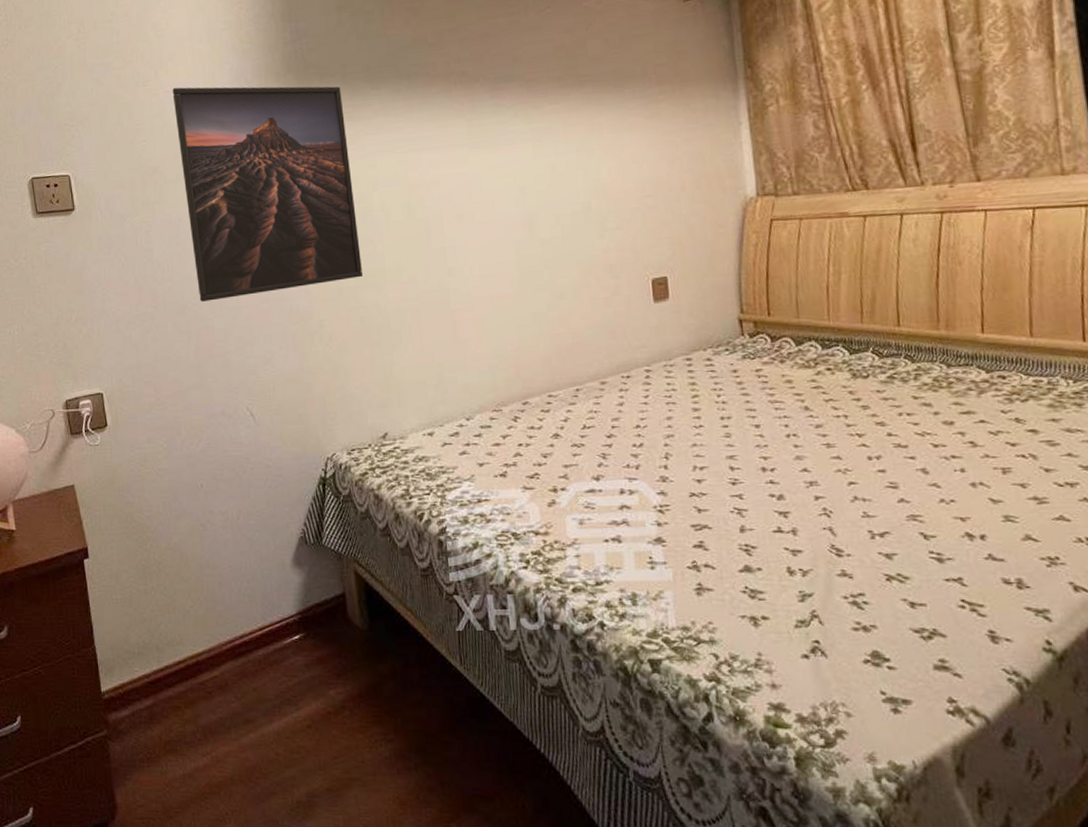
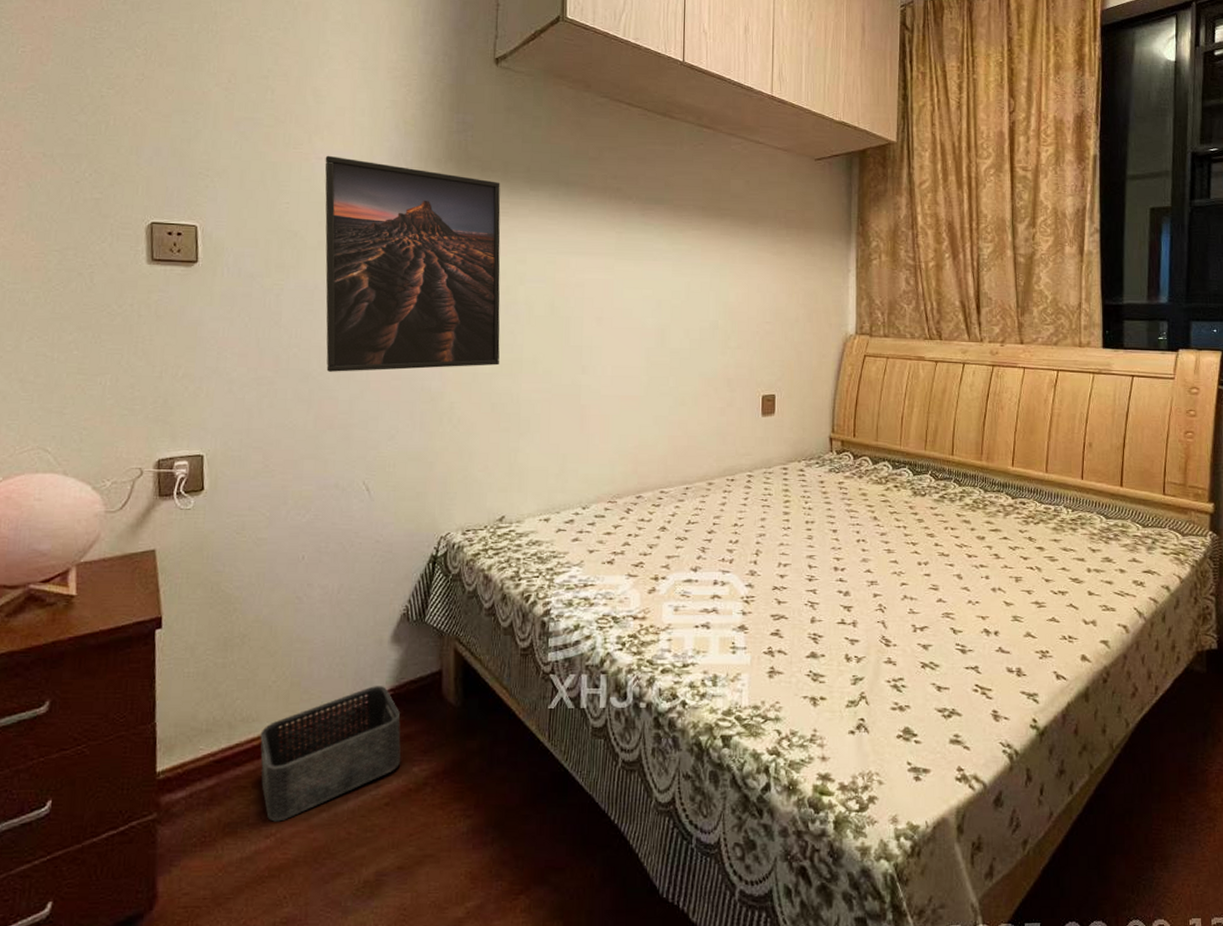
storage bin: none [185,609,317,741] -> present [260,686,401,822]

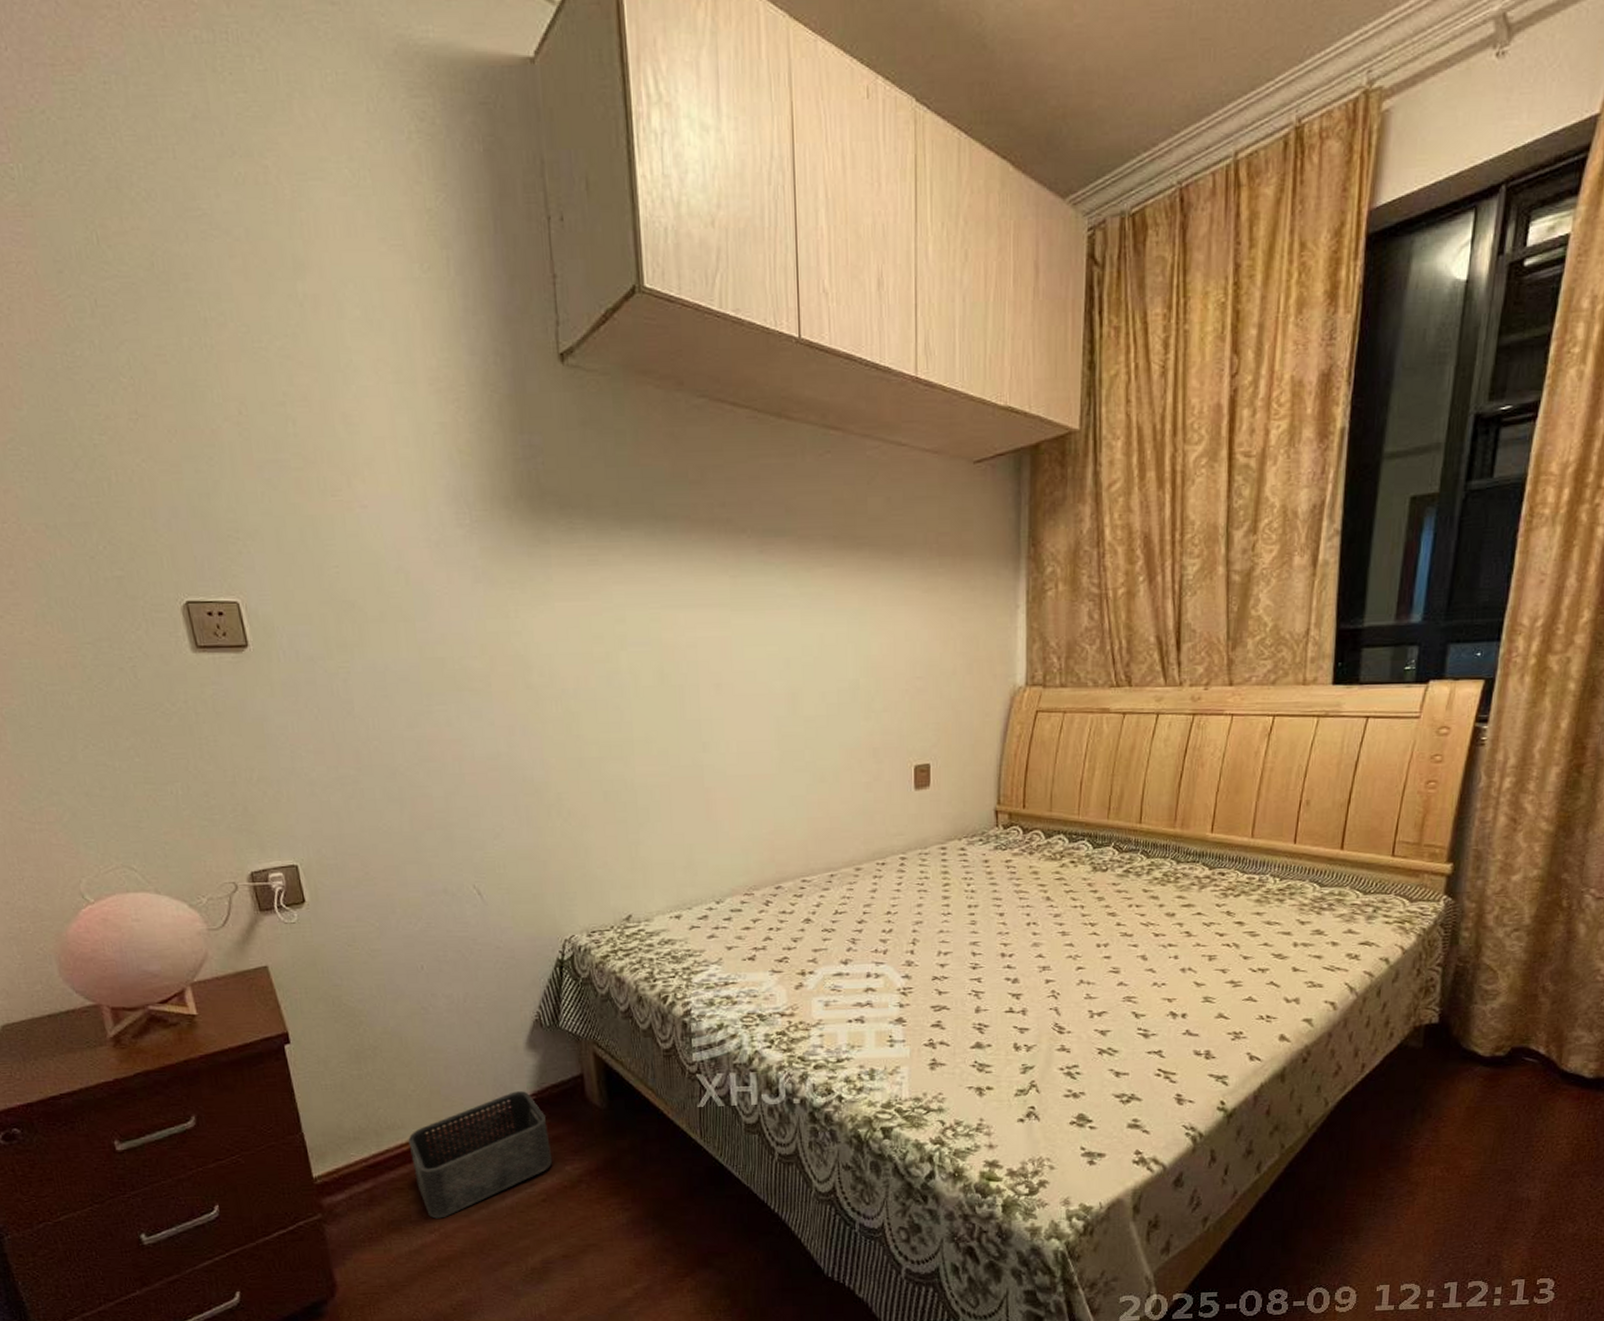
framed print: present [325,155,501,372] -> none [371,502,608,766]

